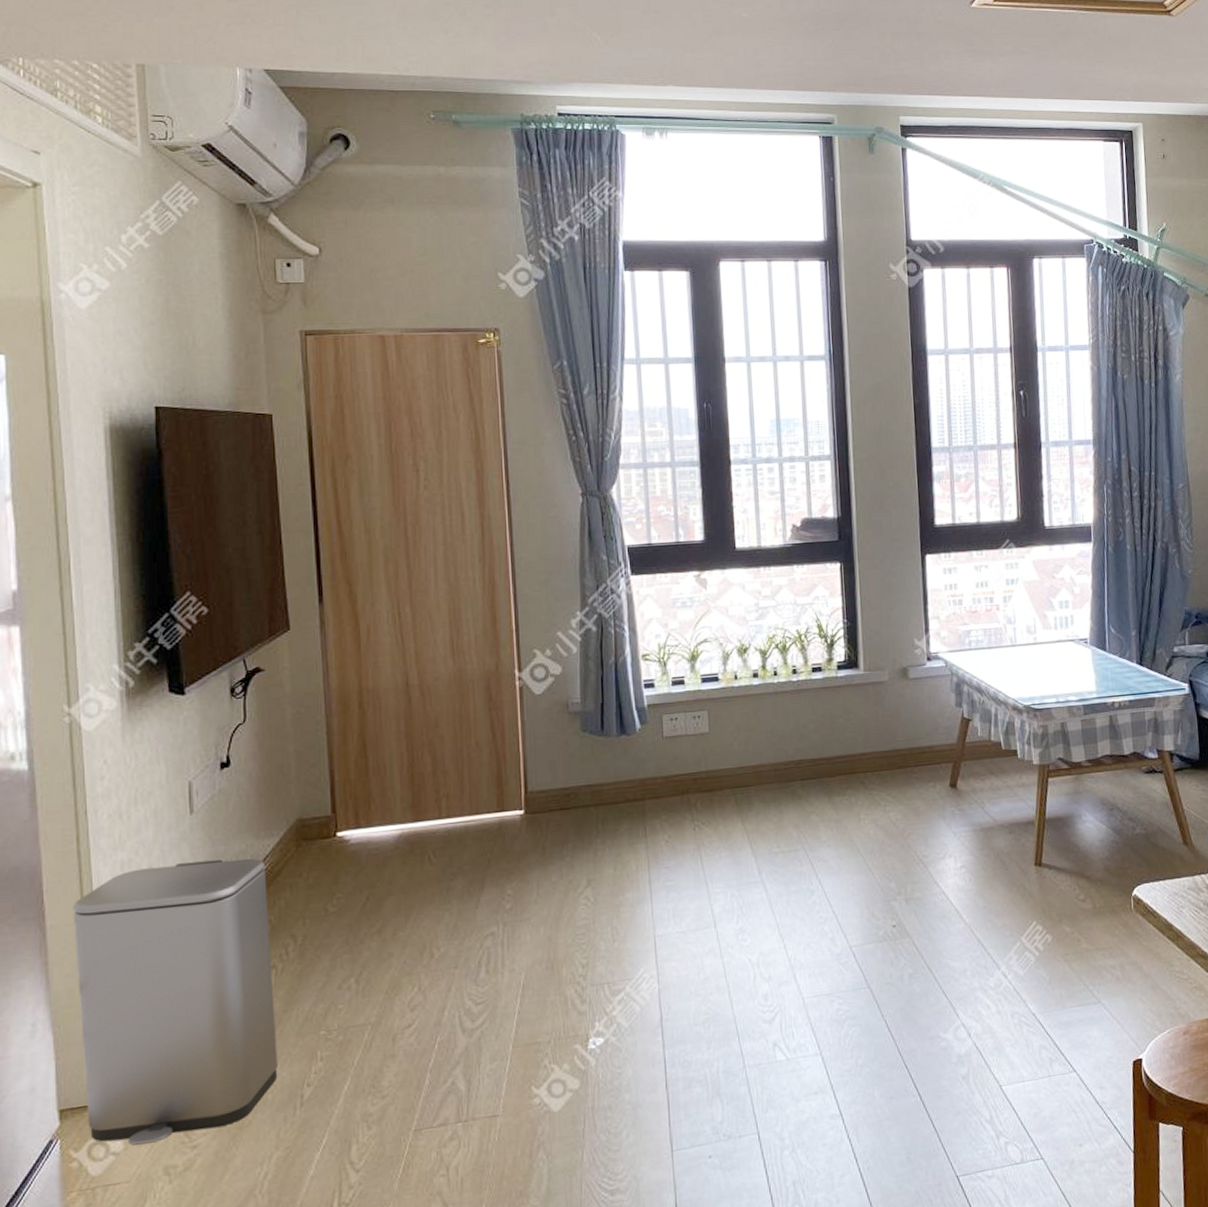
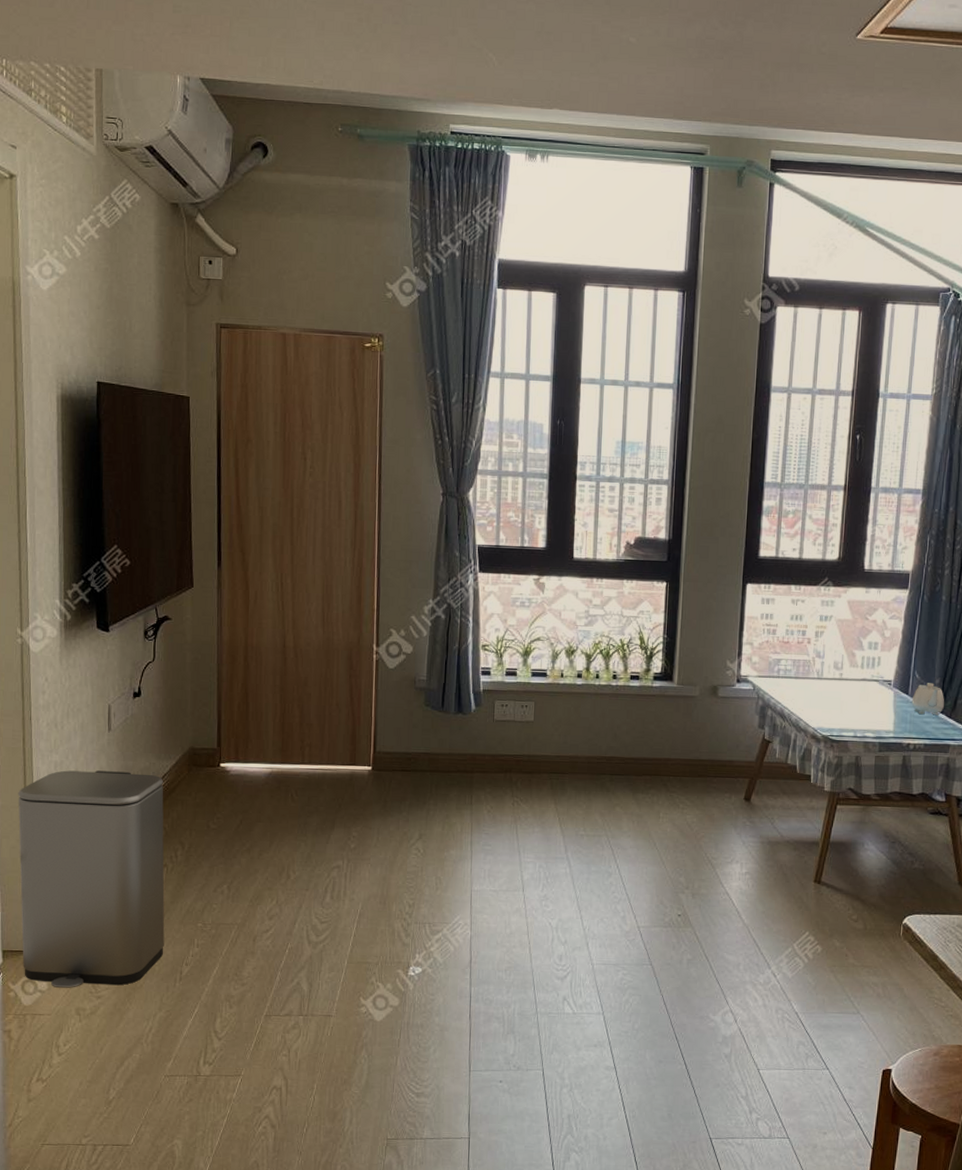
teapot: none [1110,636,1144,671] -> present [911,683,945,716]

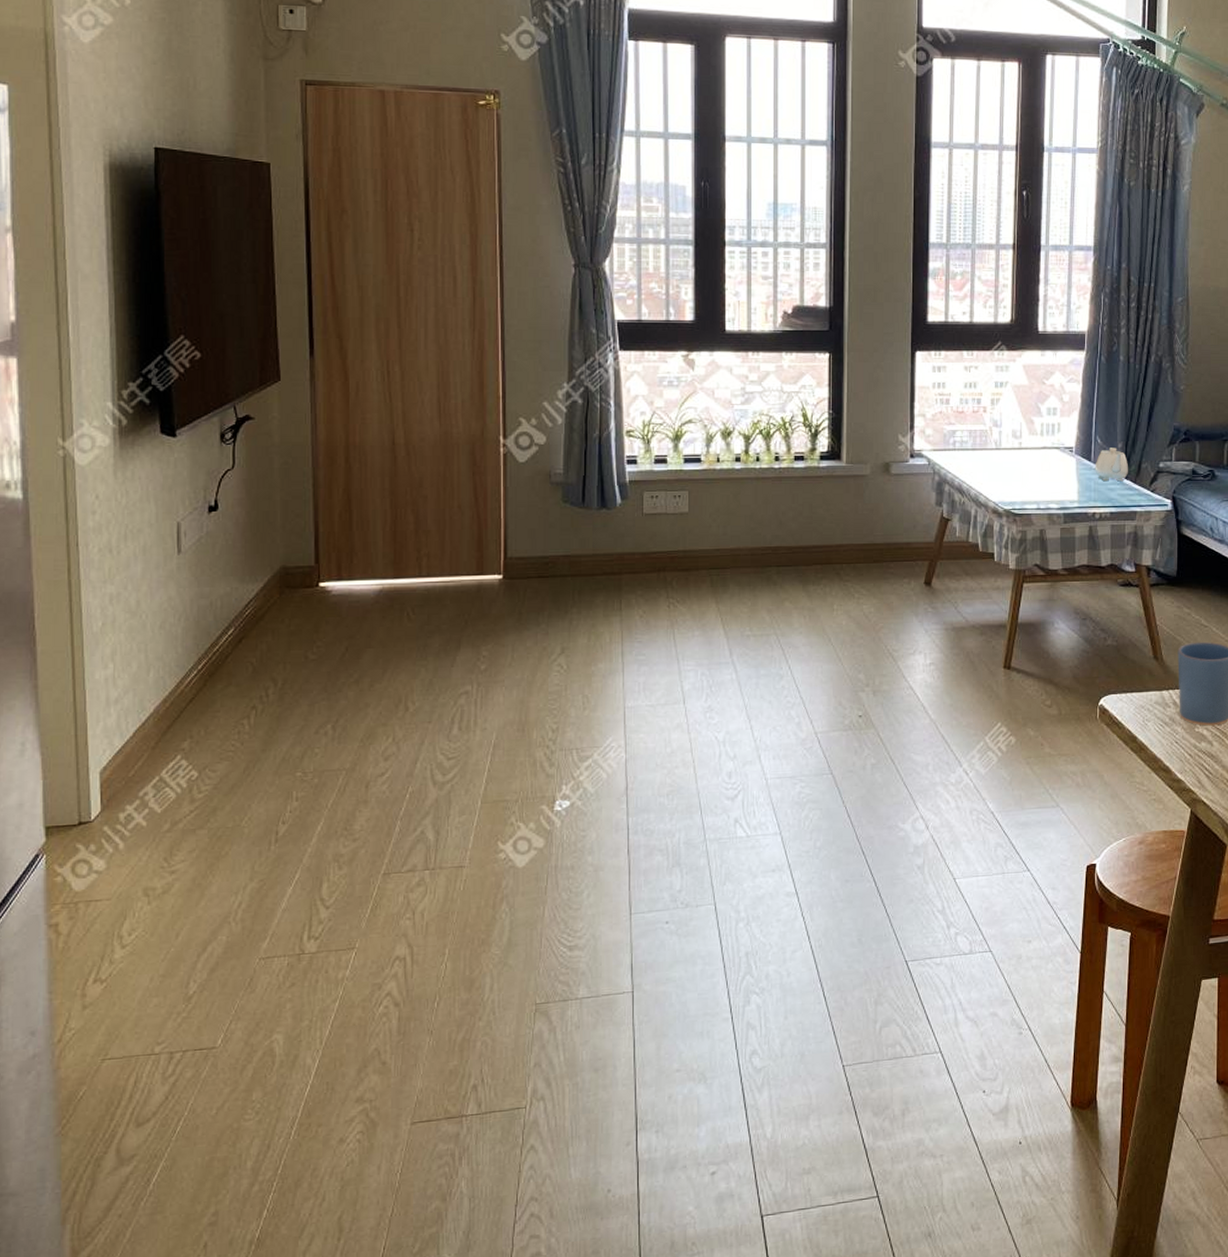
pedal bin: present [18,770,165,989] -> none [62,600,255,867]

